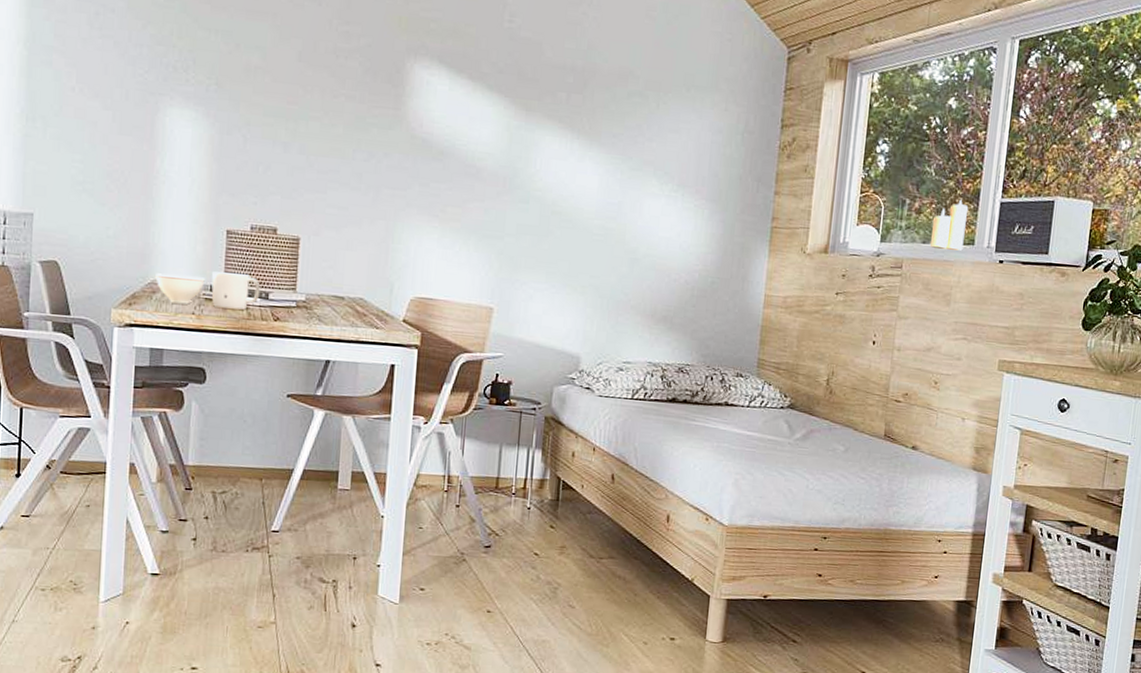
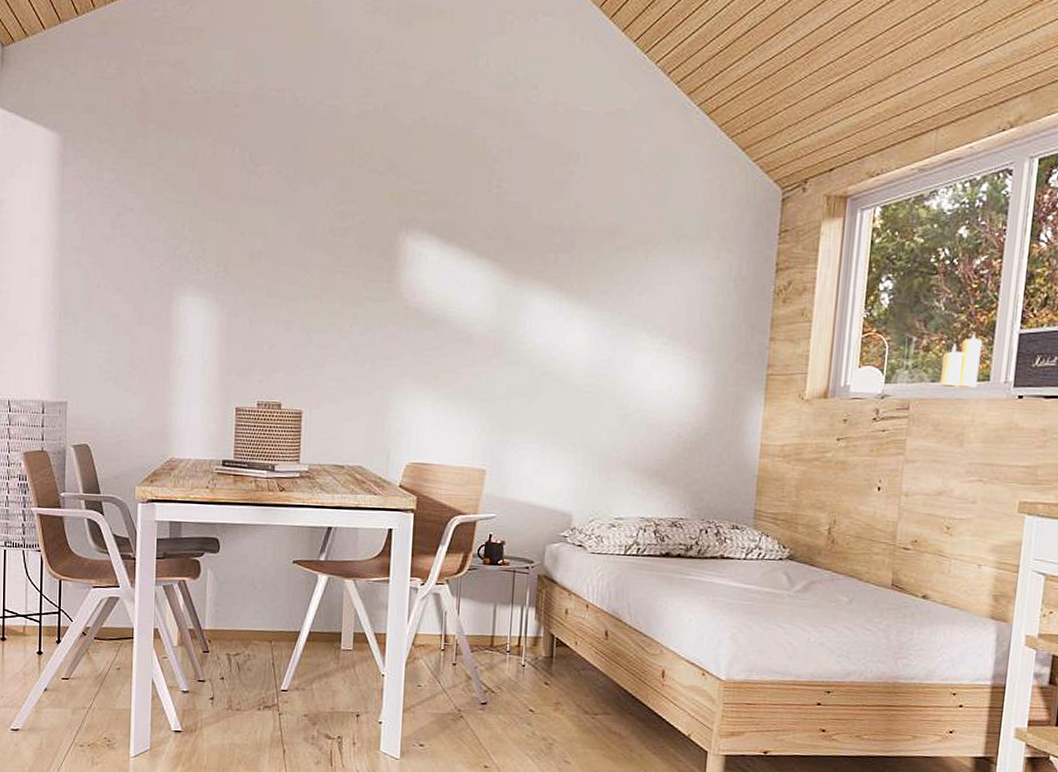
bowl: present [155,273,205,304] -> none [173,451,217,479]
mug: present [211,271,261,311] -> none [223,447,267,483]

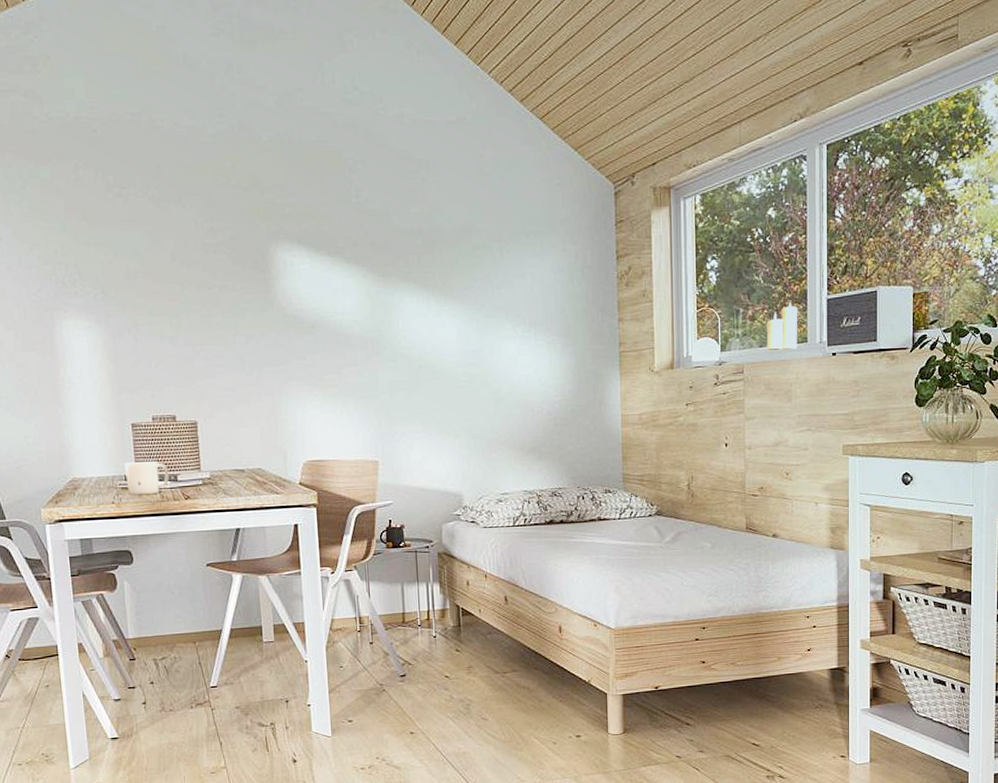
mug: none [223,447,267,483] -> present [124,460,170,496]

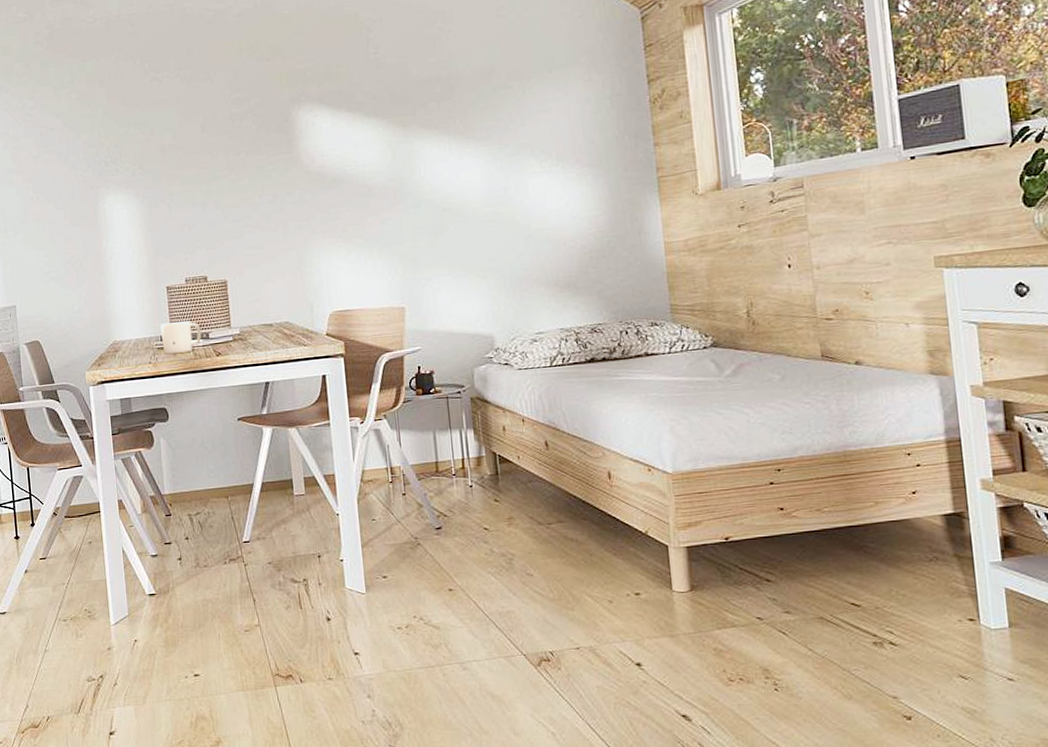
candle: present [766,301,798,351] -> none [826,106,866,160]

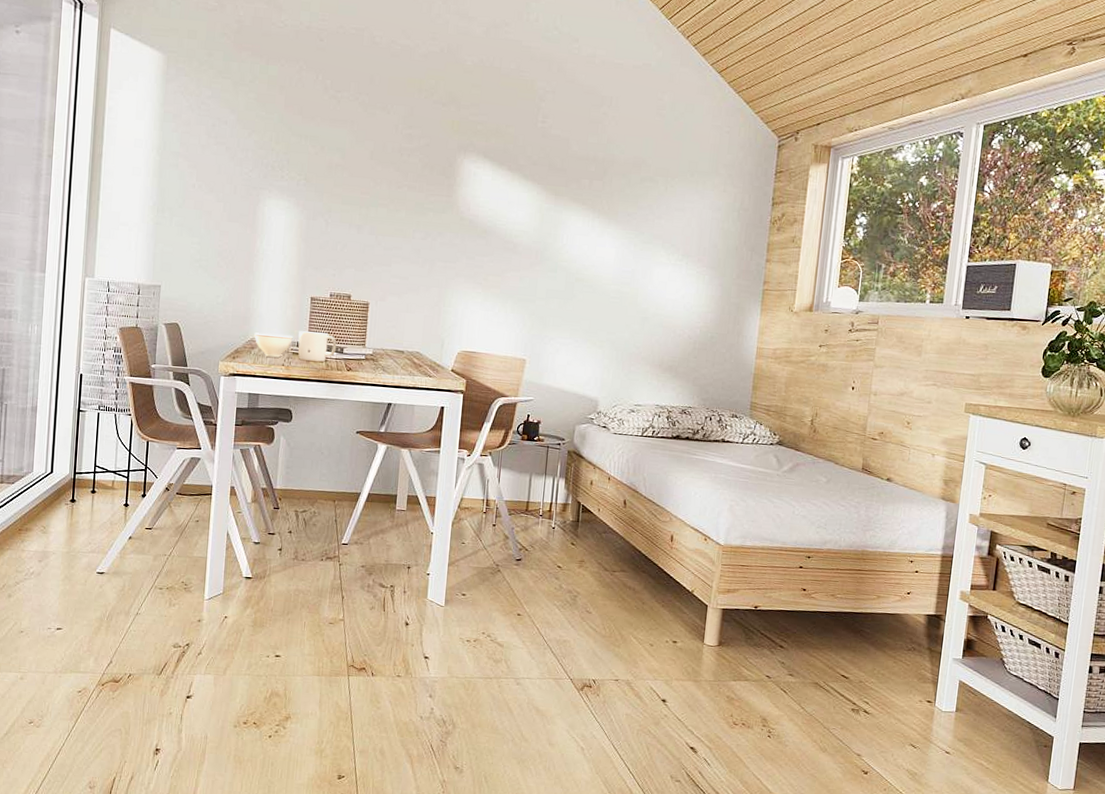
bowl: none [115,331,155,357] -> present [254,332,293,358]

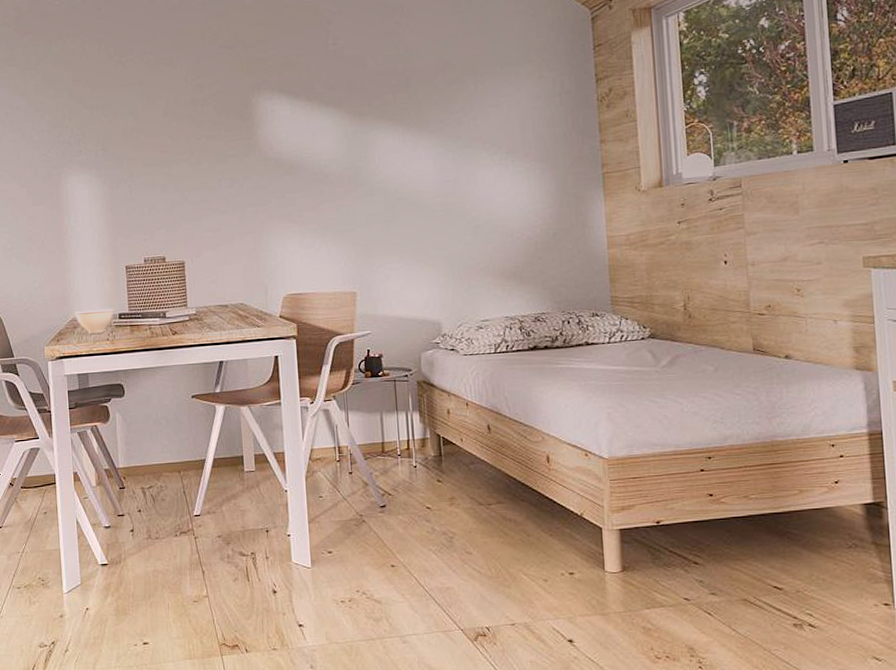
mug: present [298,331,337,362] -> none [119,299,159,333]

